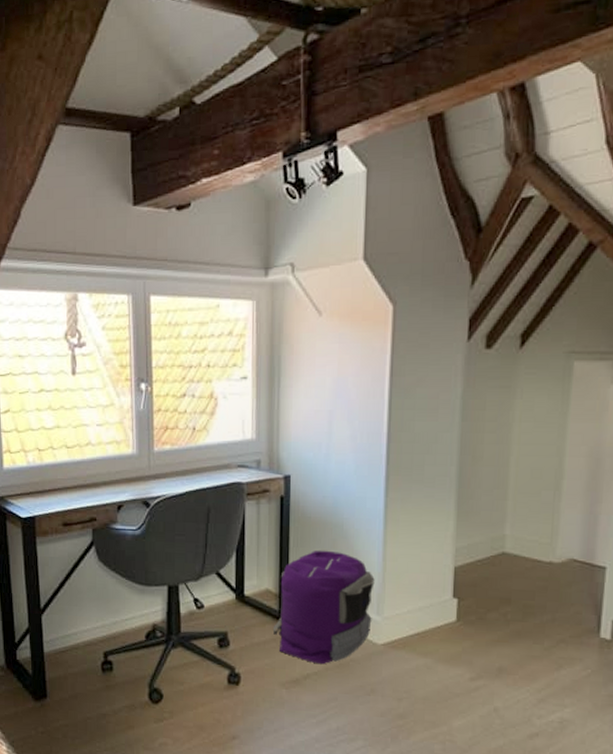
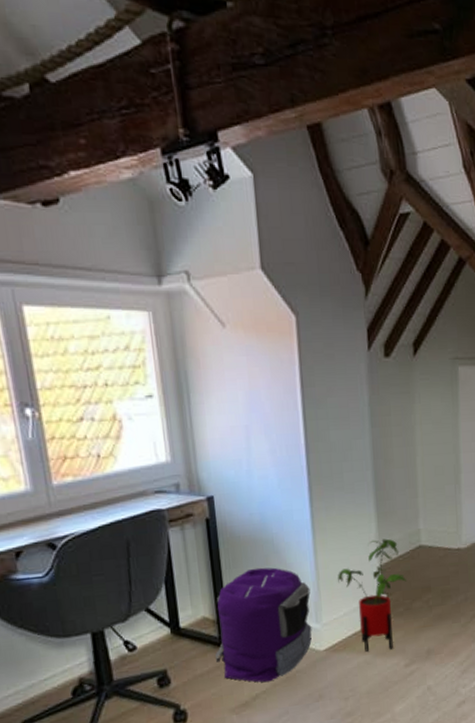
house plant: none [404,539,483,658] -> present [337,538,406,652]

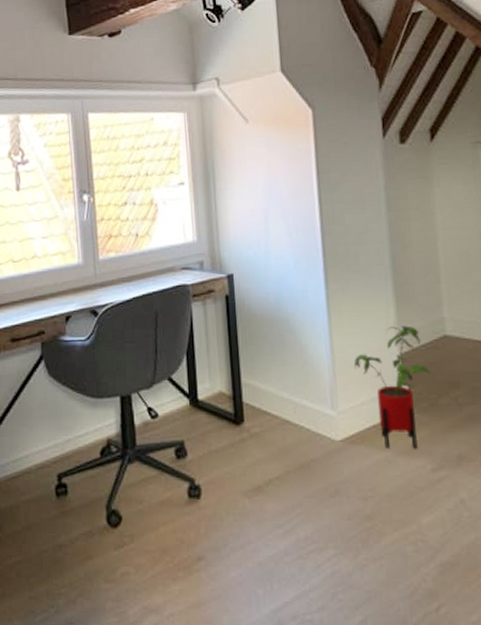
backpack: present [215,567,312,682] -> none [230,346,328,468]

